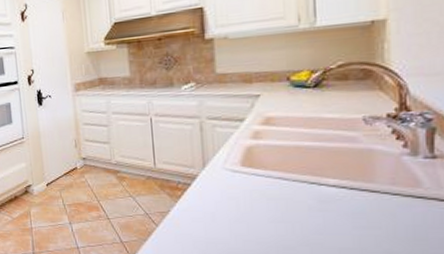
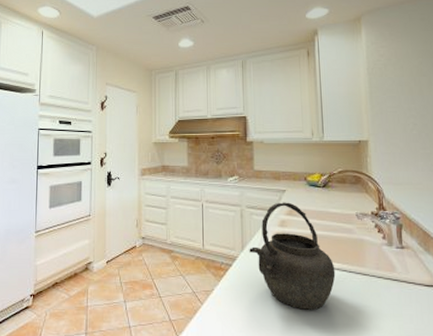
kettle: none [212,109,330,232] -> present [249,202,336,310]

